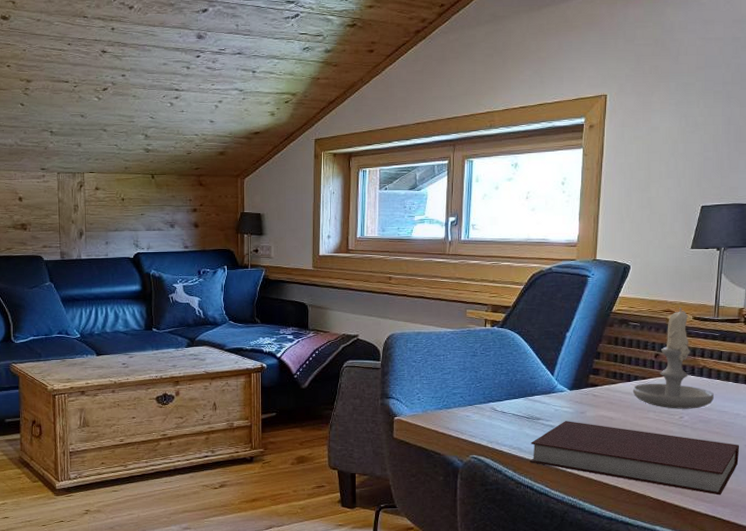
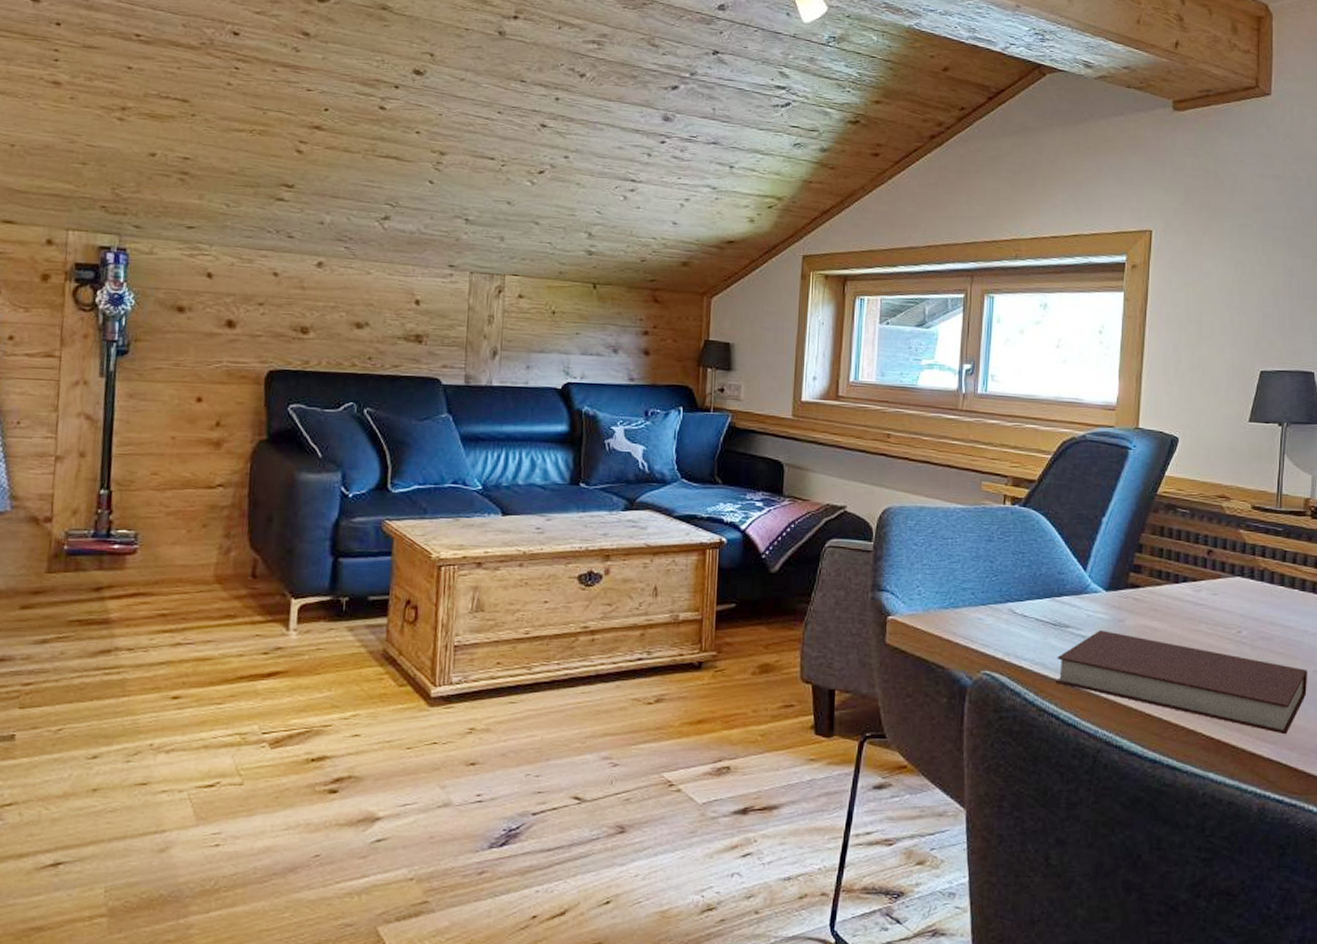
candle: present [632,308,714,409] -> none [1181,493,1277,622]

